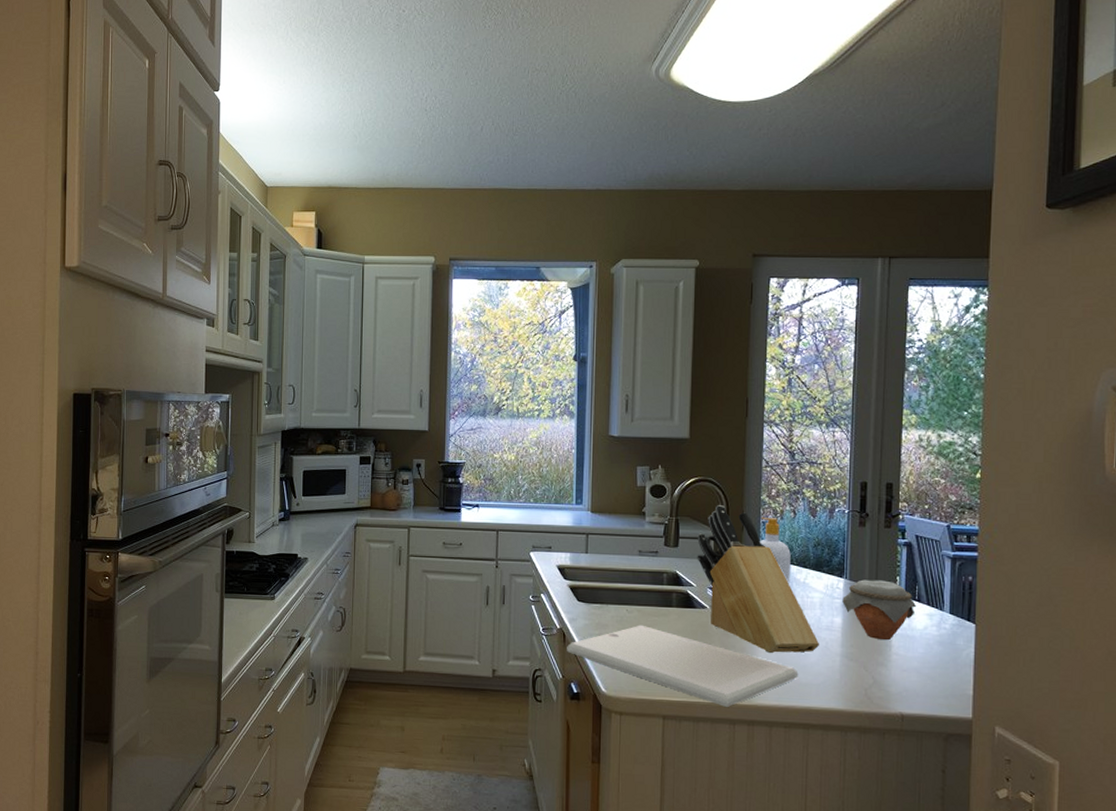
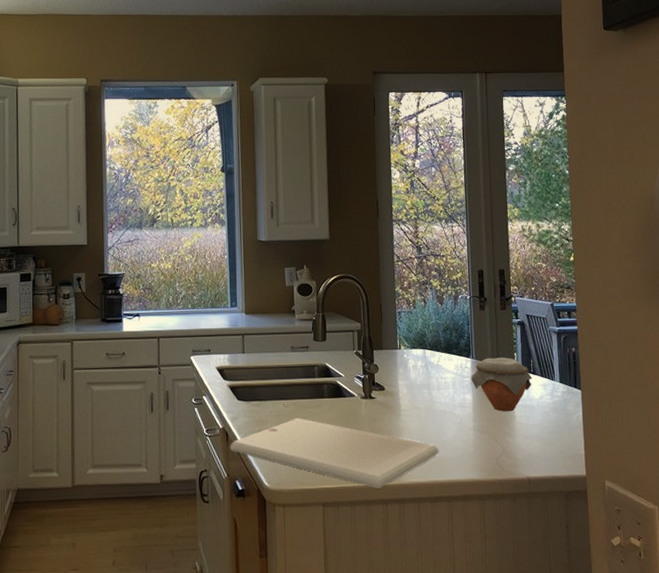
knife block: present [697,504,820,654] -> none [342,298,456,434]
soap bottle: present [760,516,791,583] -> none [396,307,426,366]

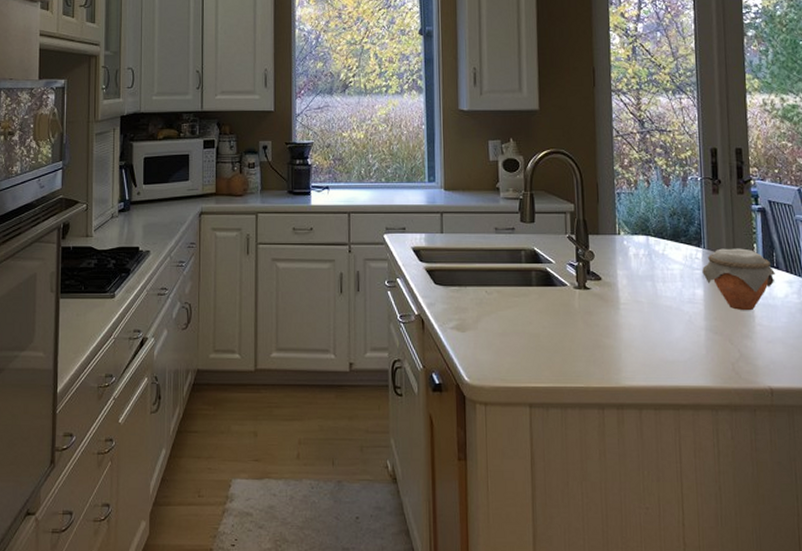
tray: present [230,417,439,489] -> none [426,306,665,390]

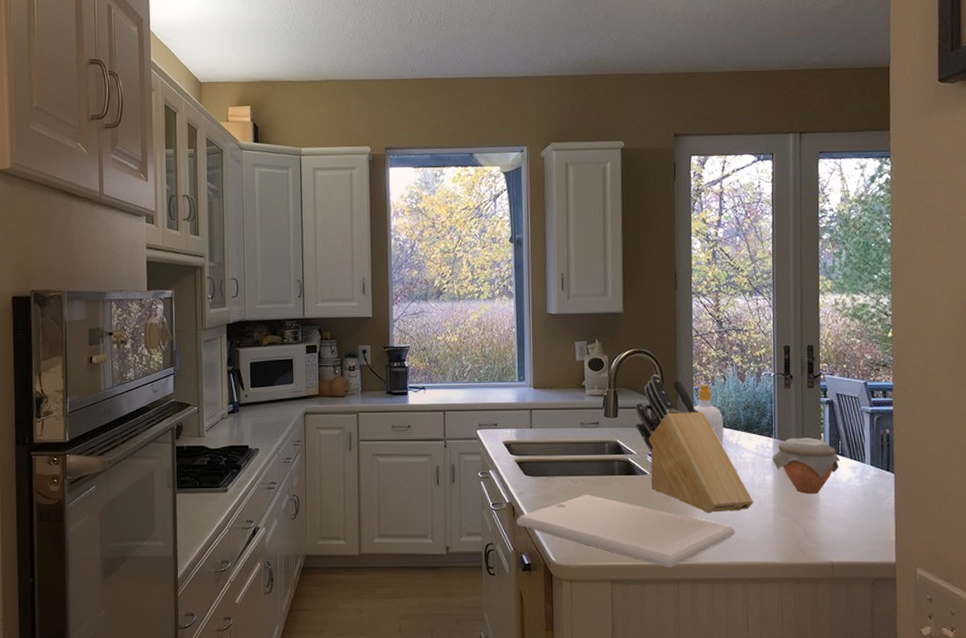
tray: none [426,306,665,390] -> present [516,494,736,568]
knife block: none [553,176,684,331] -> present [635,374,754,514]
soap bottle: none [615,187,649,255] -> present [693,383,724,445]

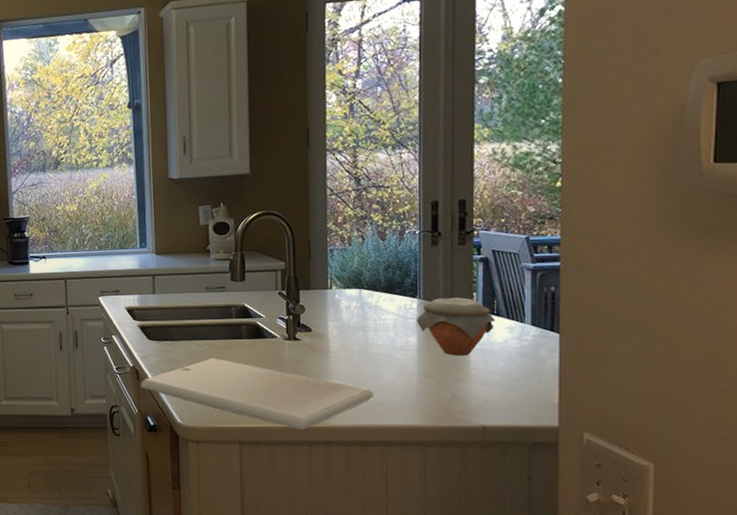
knife block: present [635,374,754,514] -> none [264,236,395,377]
soap bottle: present [693,383,724,445] -> none [328,244,361,307]

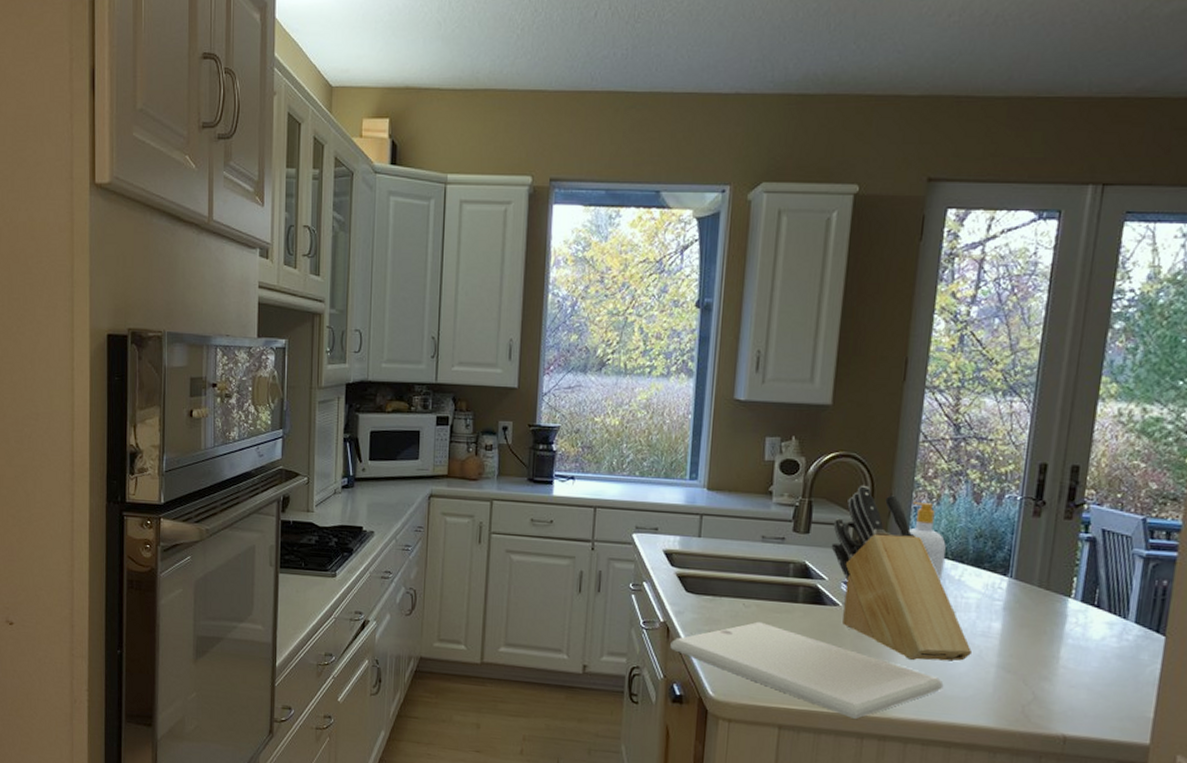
knife block: none [264,236,395,377] -> present [831,484,973,662]
soap bottle: none [328,244,361,307] -> present [909,501,946,580]
jar: present [417,297,495,356] -> none [1004,579,1094,651]

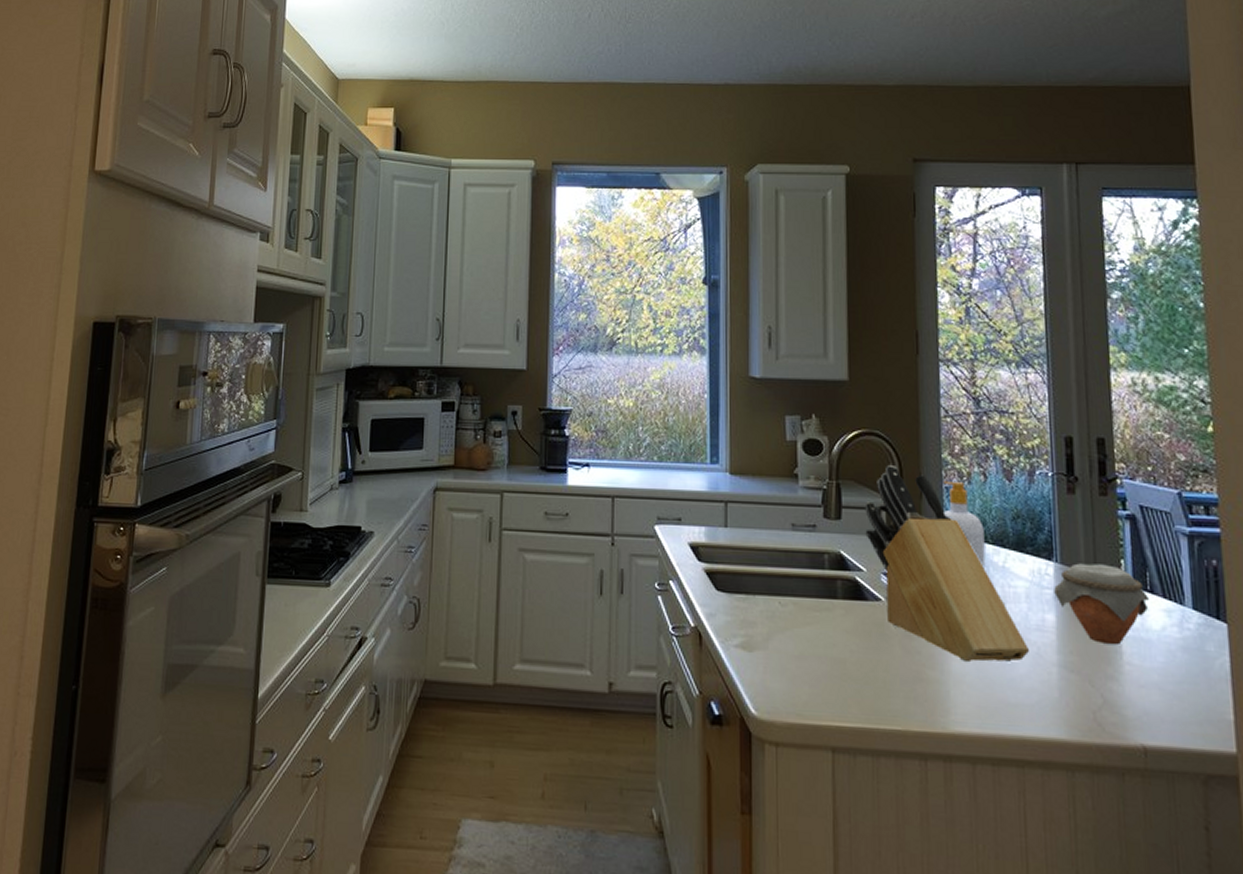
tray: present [670,621,944,719] -> none [704,622,1005,736]
jar: none [1004,579,1094,651] -> present [1054,563,1149,645]

